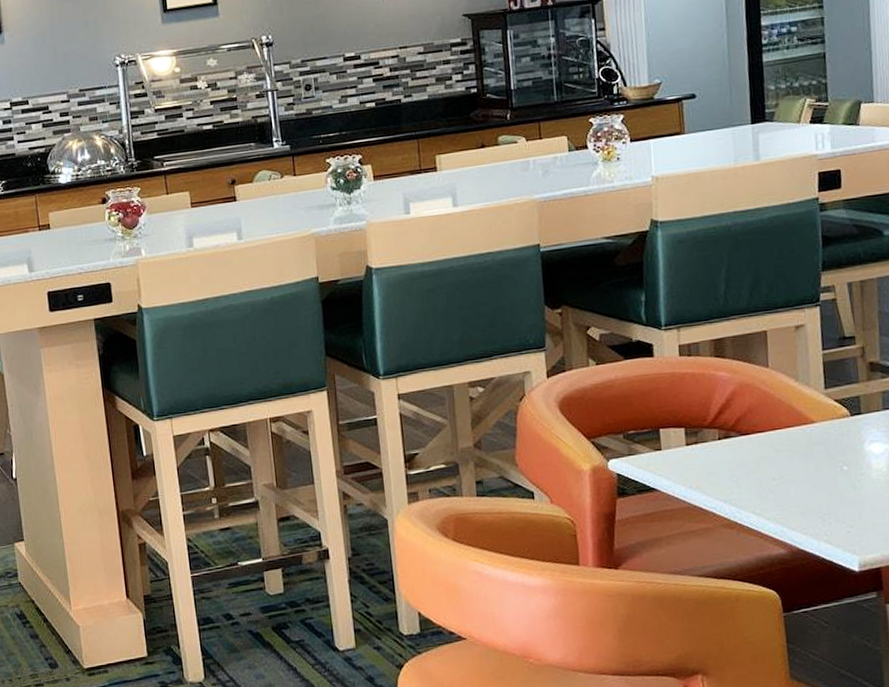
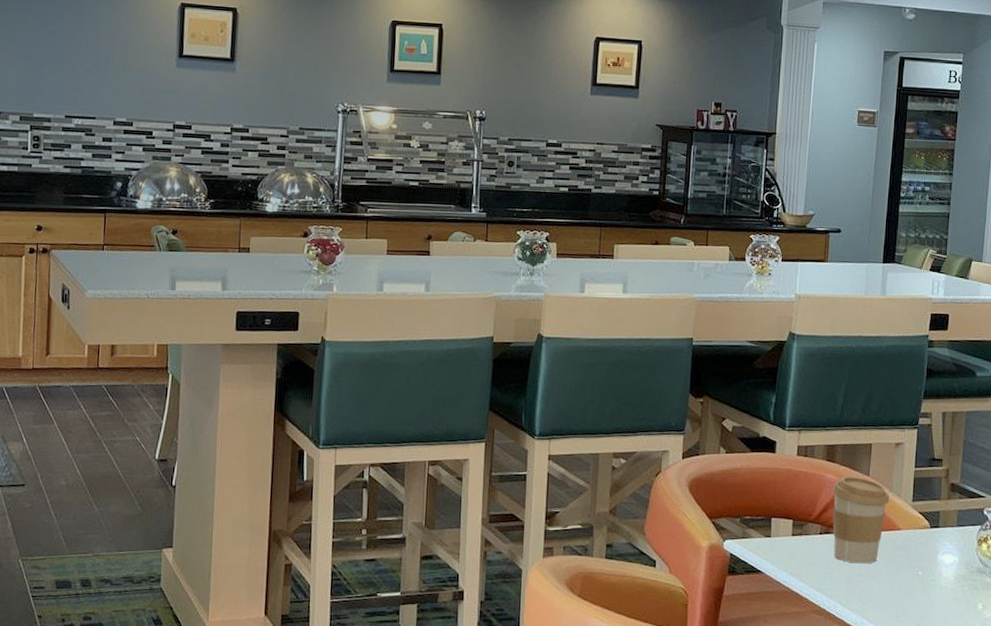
coffee cup: none [727,370,797,467] -> present [832,476,890,564]

